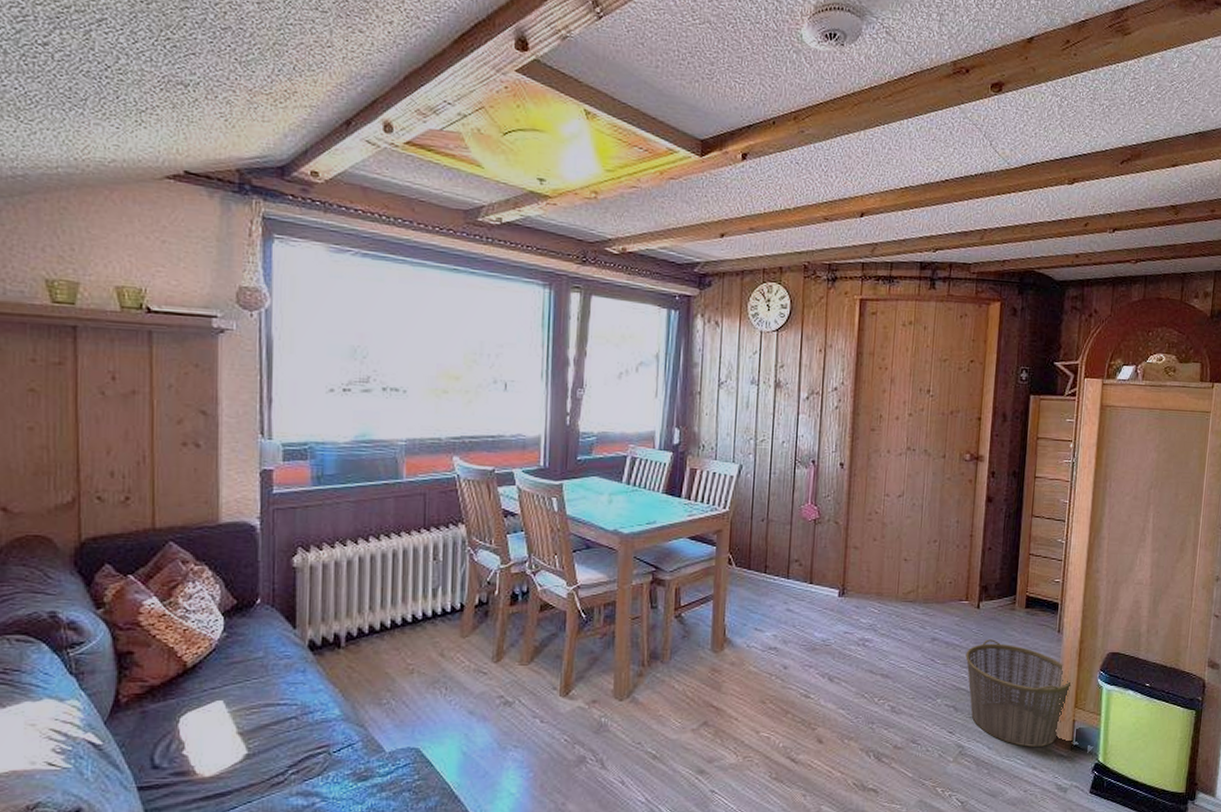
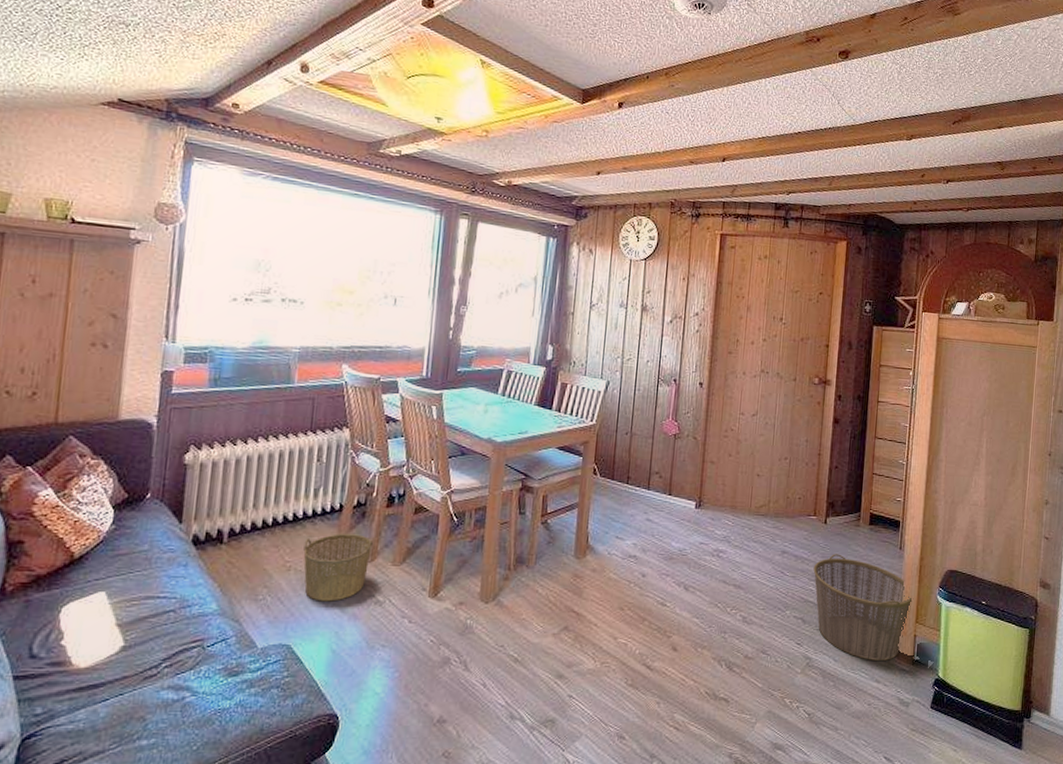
basket: none [426,634,499,704] -> present [303,534,374,602]

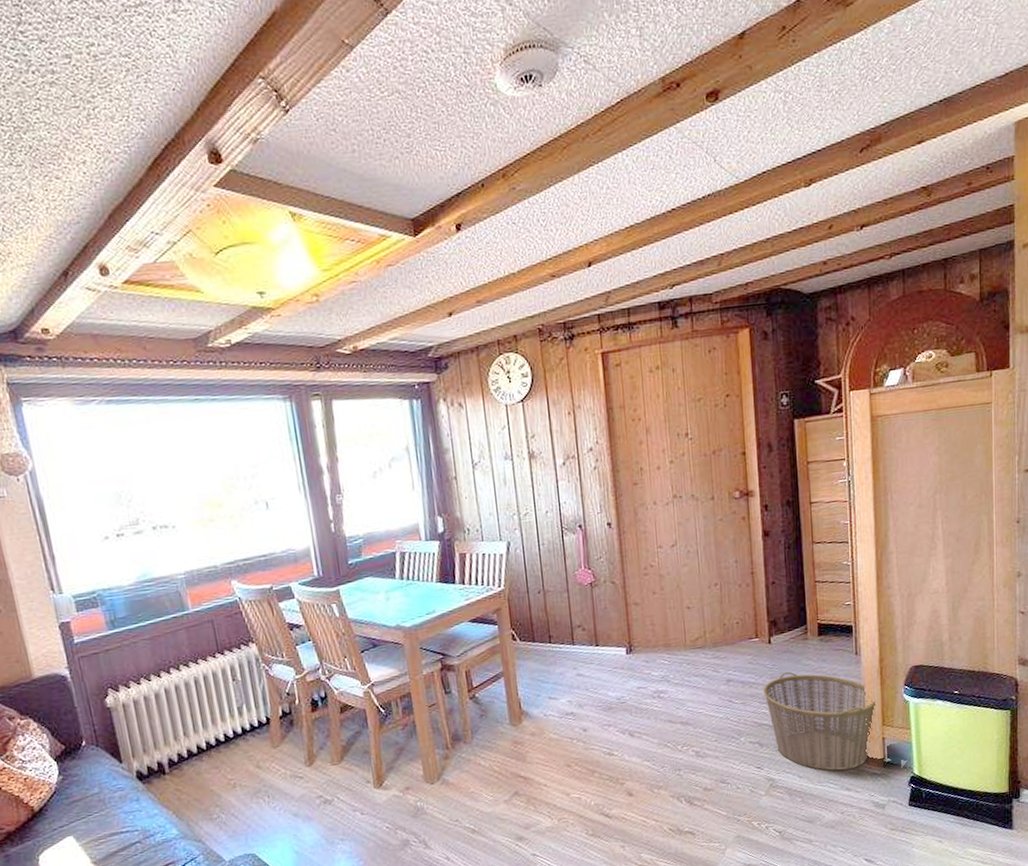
basket: present [303,534,374,602] -> none [242,742,310,811]

